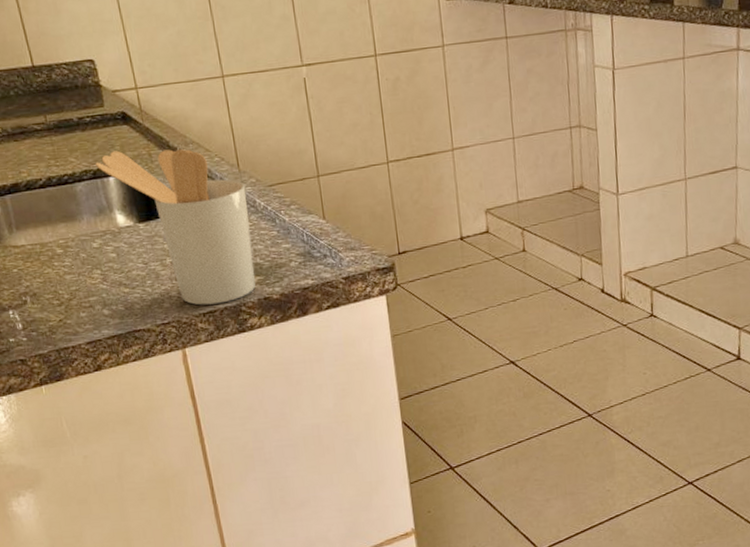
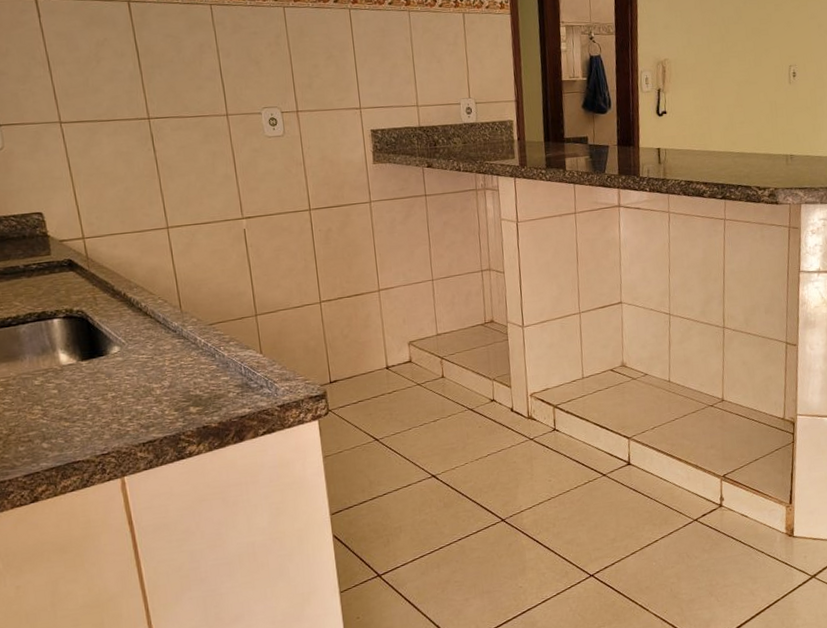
utensil holder: present [95,149,256,305] -> none [40,292,195,436]

